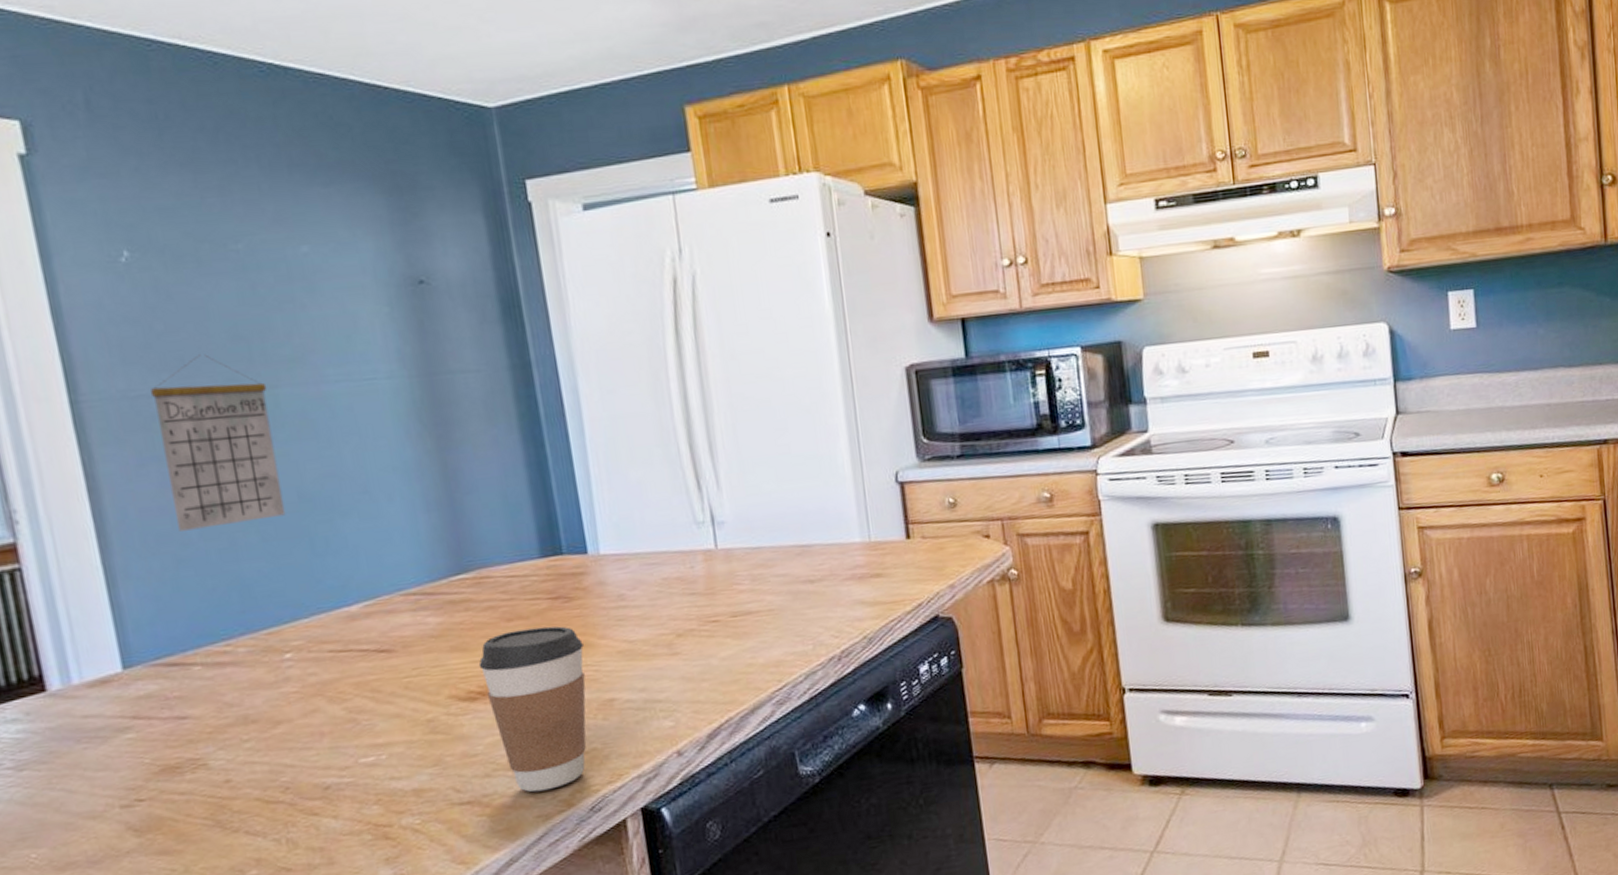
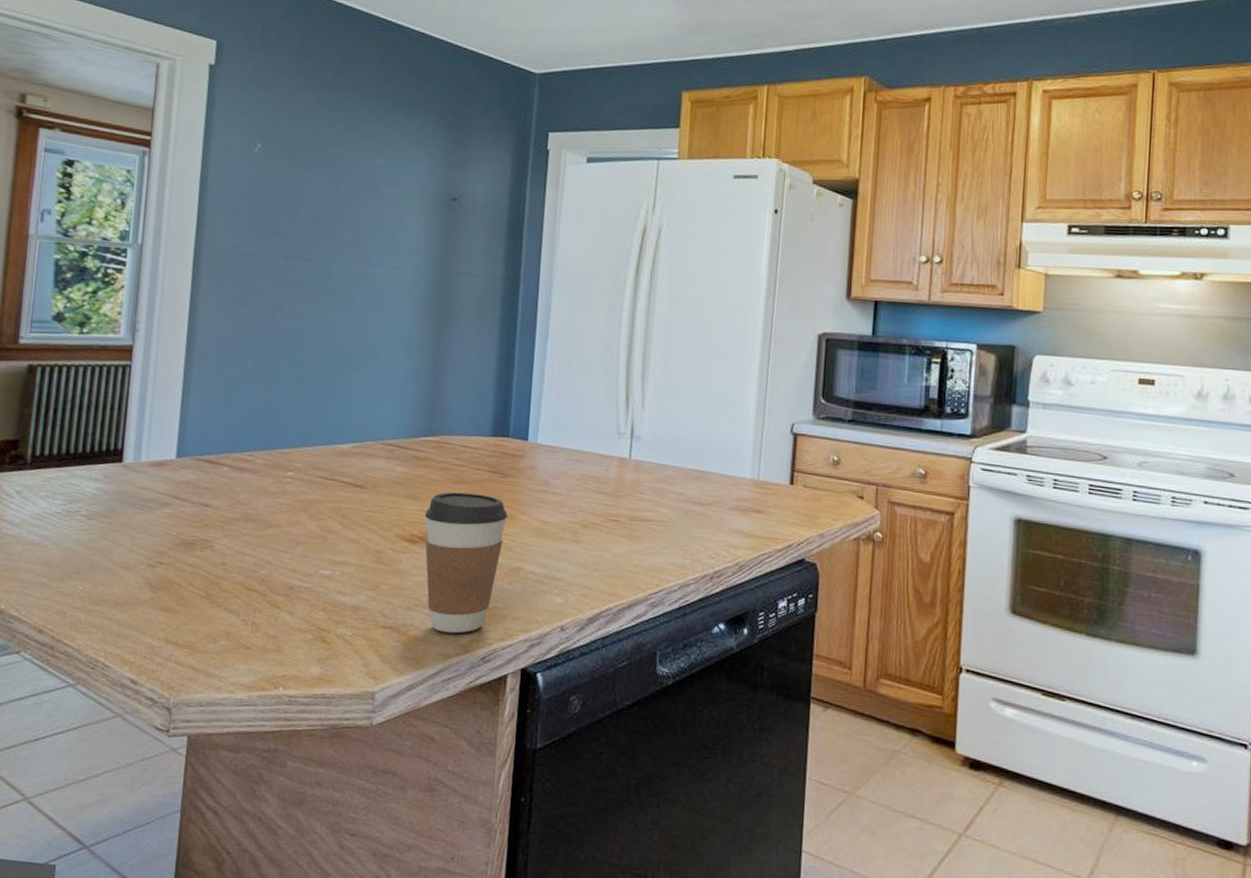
calendar: present [149,354,286,531] -> none [241,228,328,363]

